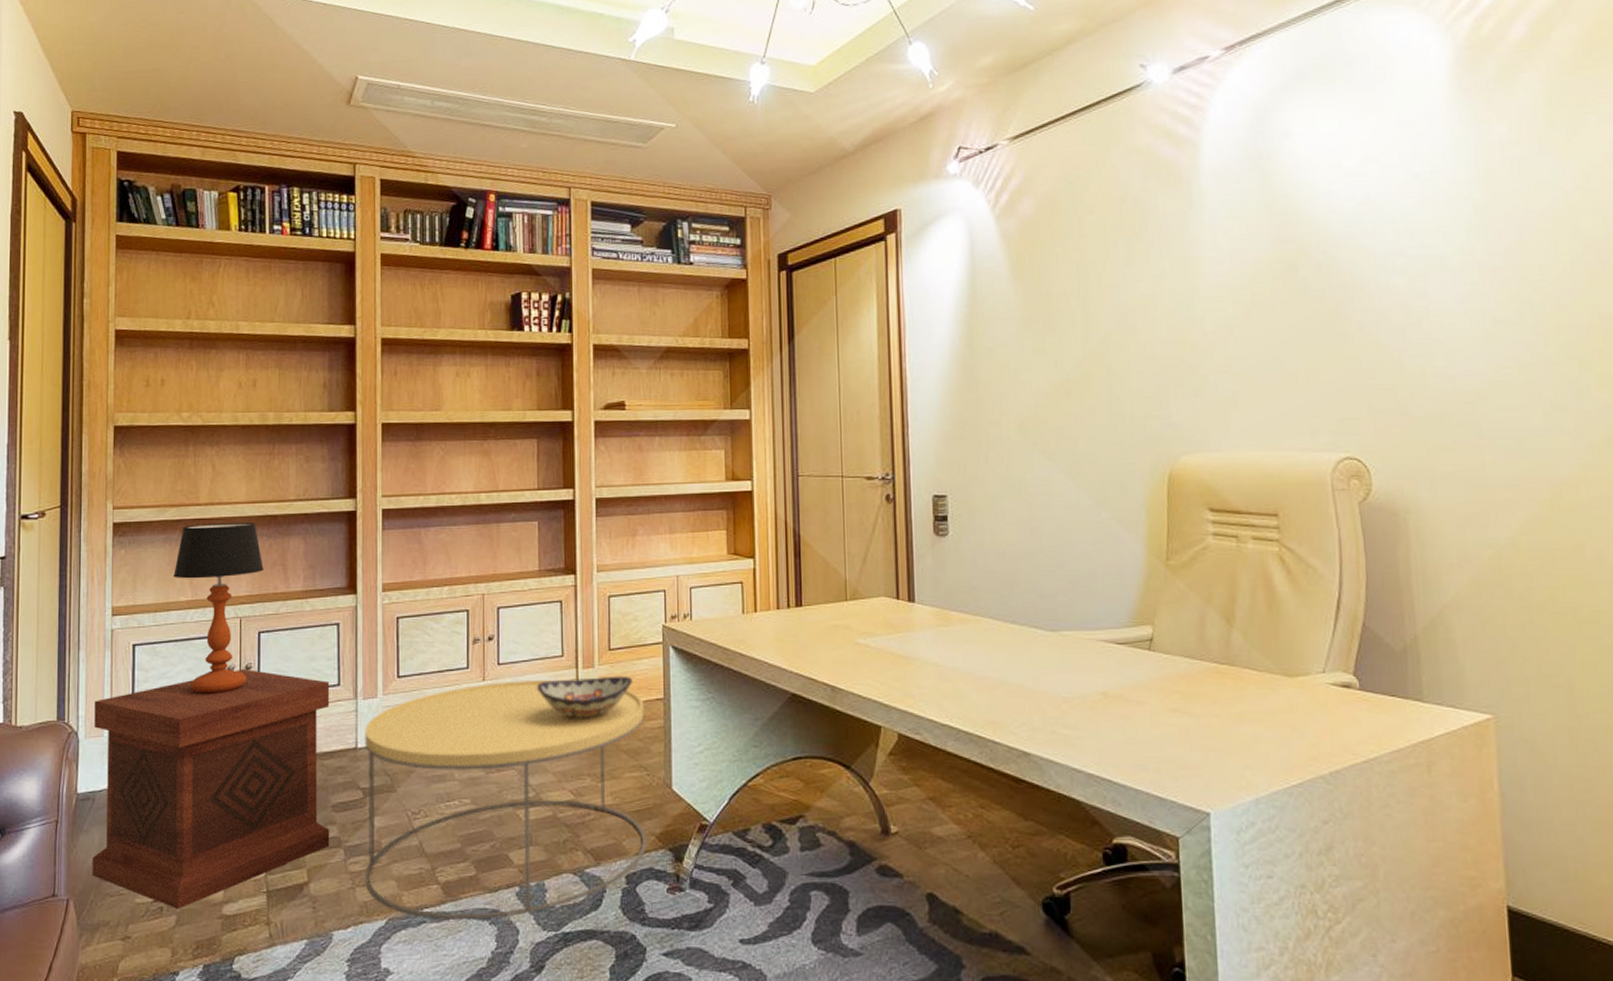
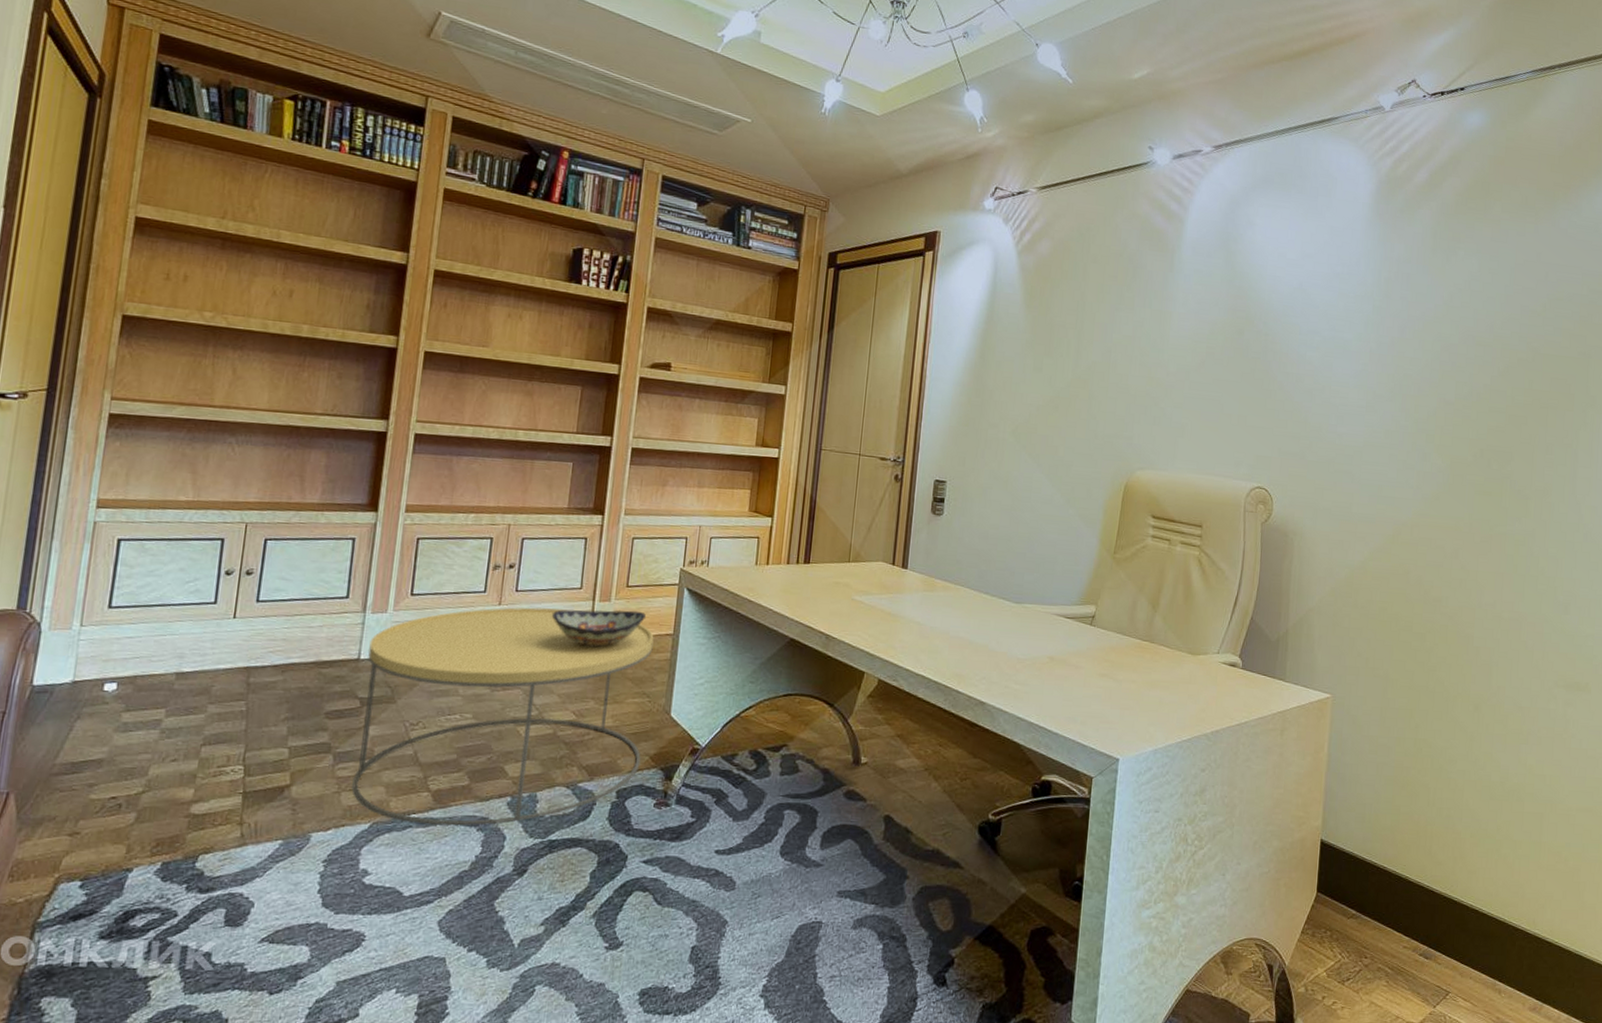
side table: present [92,668,330,909] -> none [40,573,338,806]
table lamp: present [174,523,264,694] -> none [174,425,279,596]

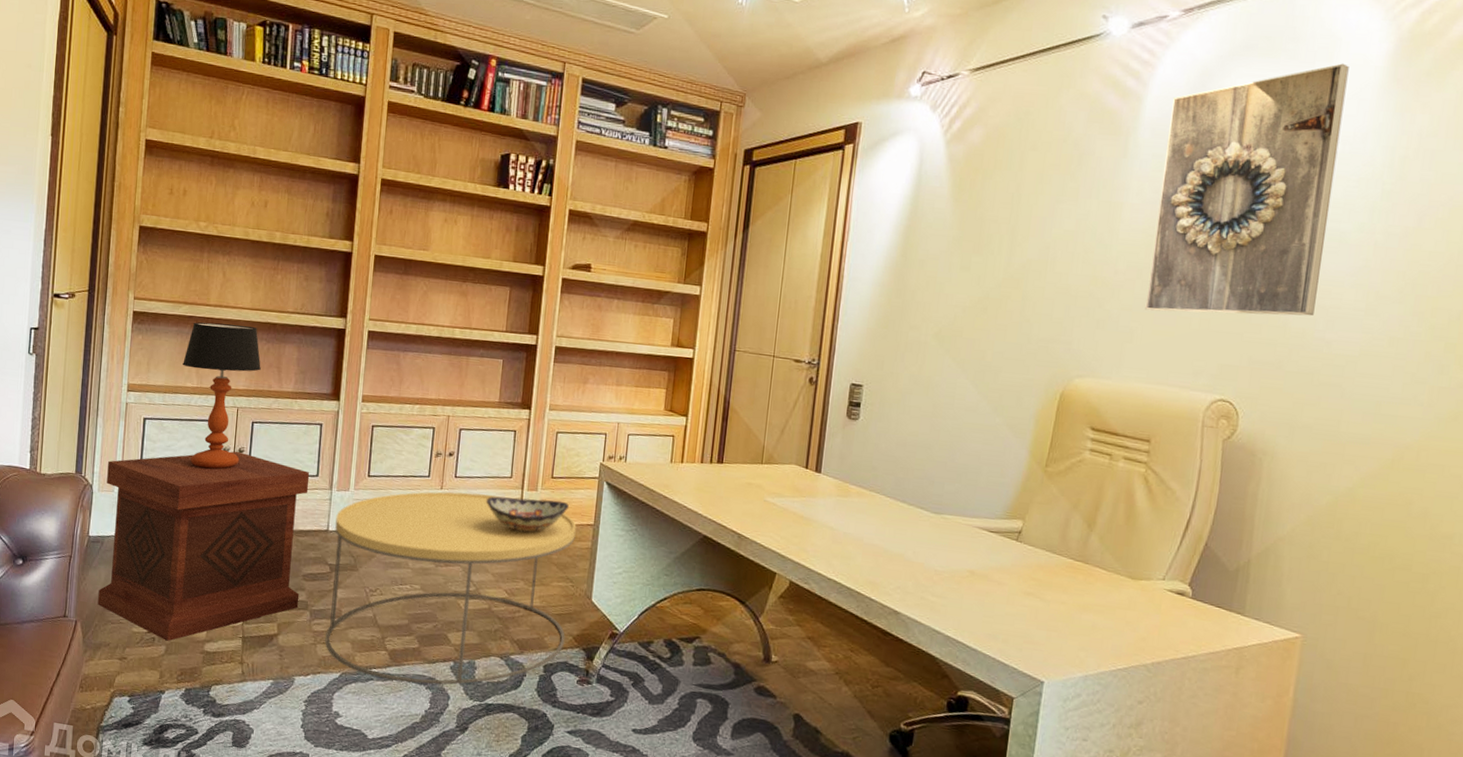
side table: none [40,573,338,806] -> present [97,451,310,641]
table lamp: none [174,425,279,596] -> present [183,322,261,470]
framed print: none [1193,198,1344,413] -> present [1145,63,1349,316]

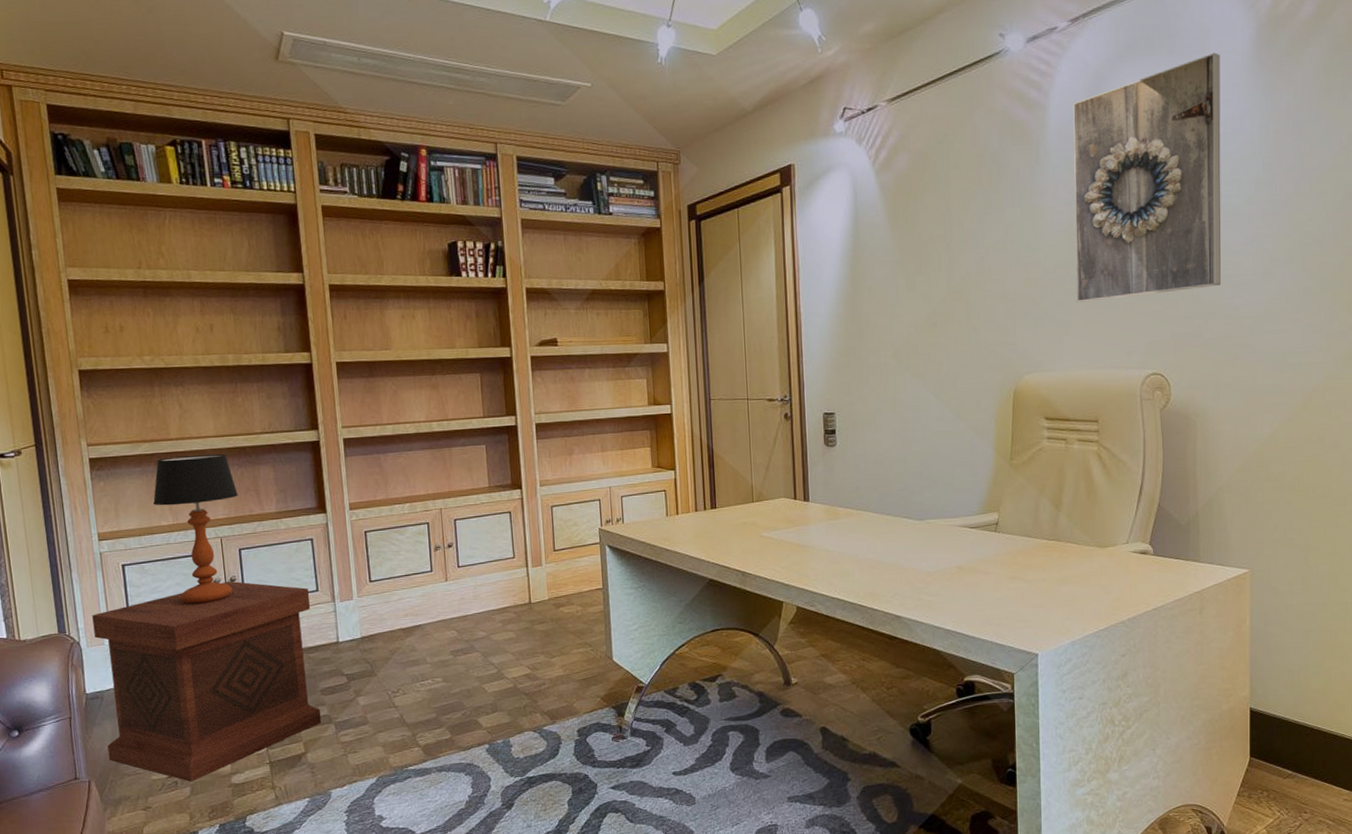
coffee table: present [325,492,577,685] -> none [344,578,594,774]
decorative bowl: present [486,496,569,533] -> none [494,571,575,609]

